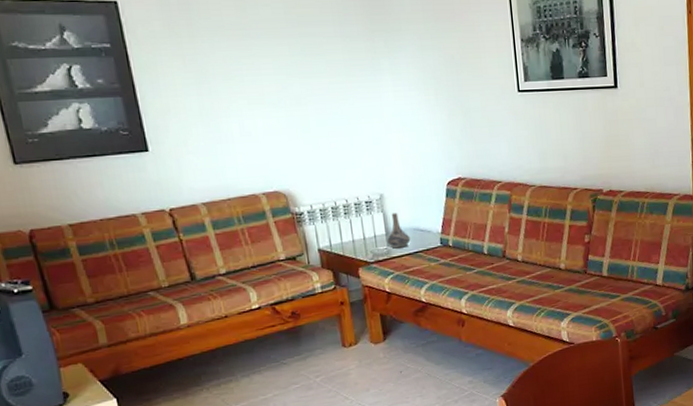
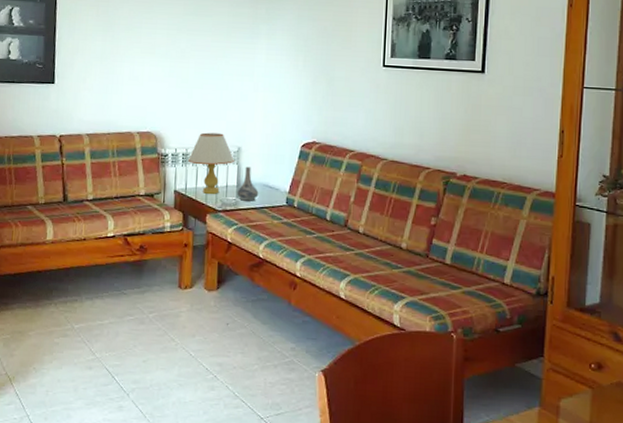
table lamp: none [326,182,380,248] -> present [187,132,235,195]

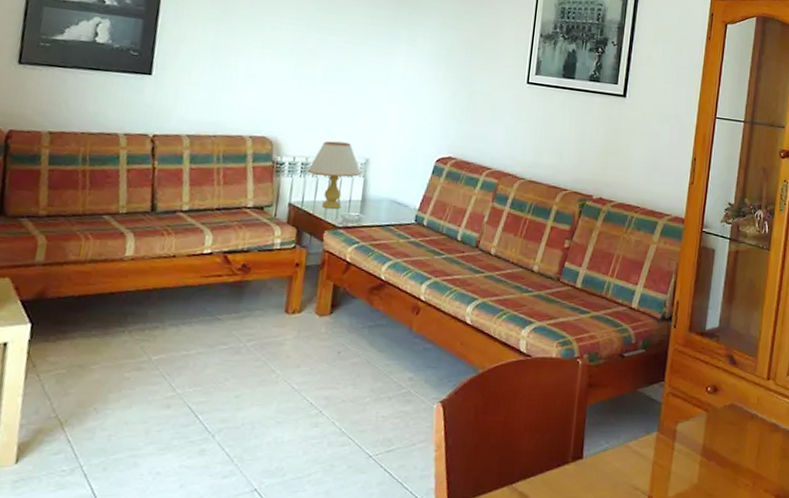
decorative vase: present [237,166,259,201] -> none [361,180,386,218]

